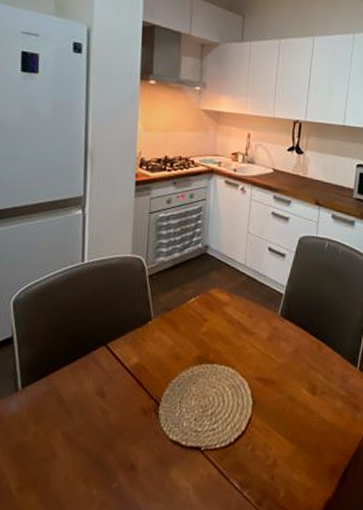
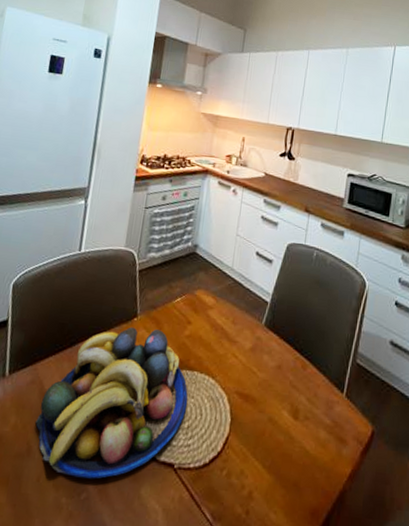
fruit bowl: none [57,330,210,471] -> present [36,326,188,479]

